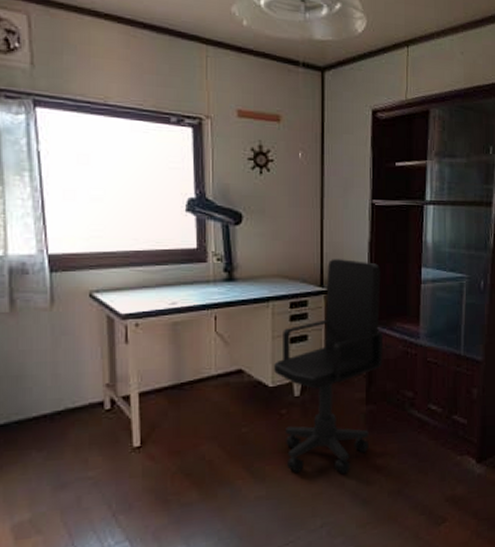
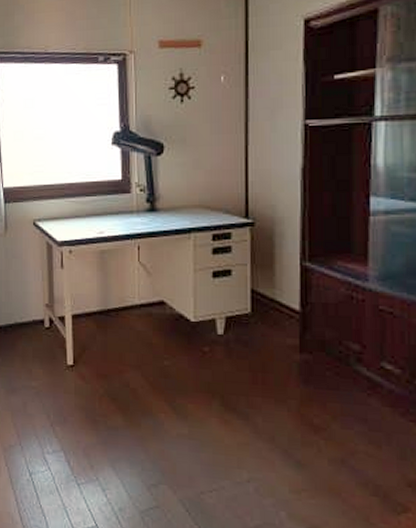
office chair: present [274,259,383,475] -> none [196,188,320,428]

